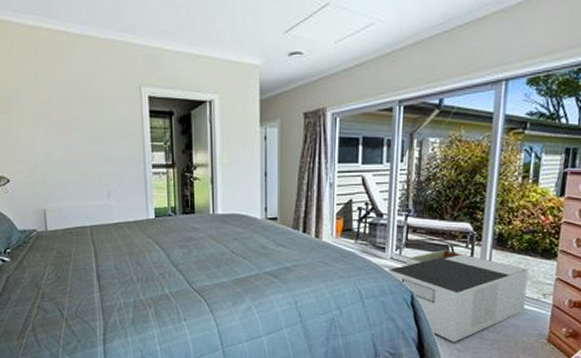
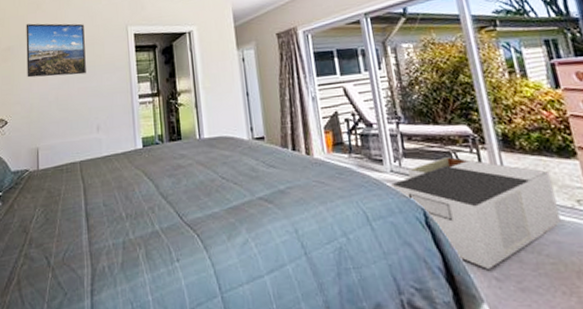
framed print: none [22,71,95,136] -> present [26,23,86,78]

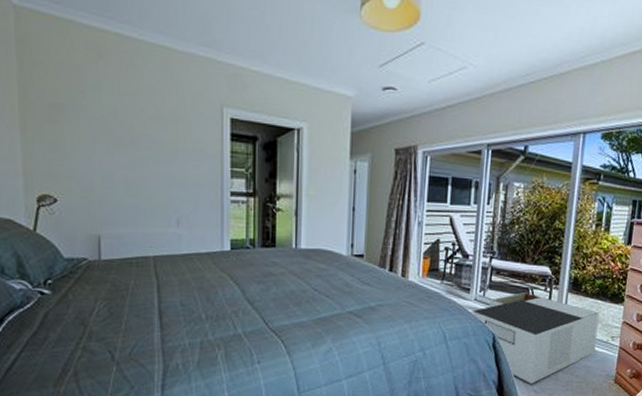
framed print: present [26,23,86,78] -> none [82,77,166,157]

